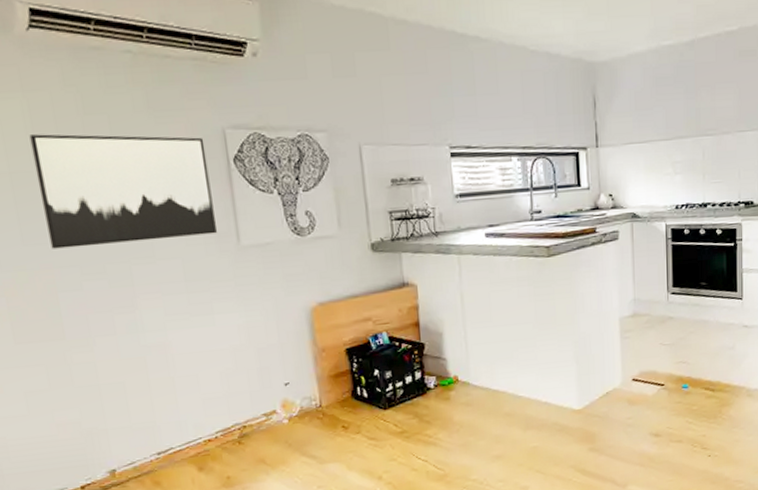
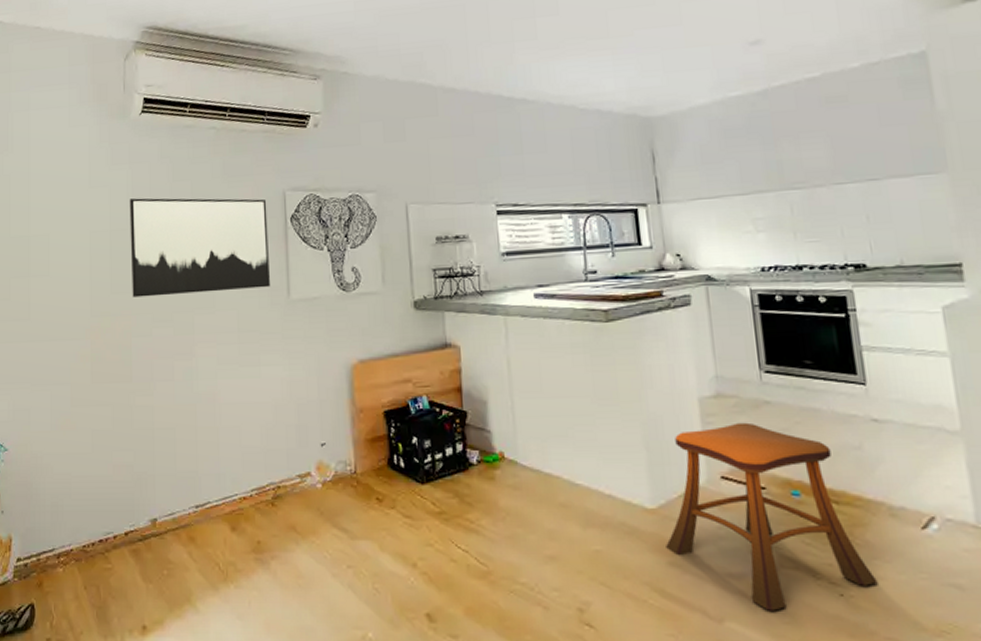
stool: none [588,335,734,474] -> present [666,422,878,611]

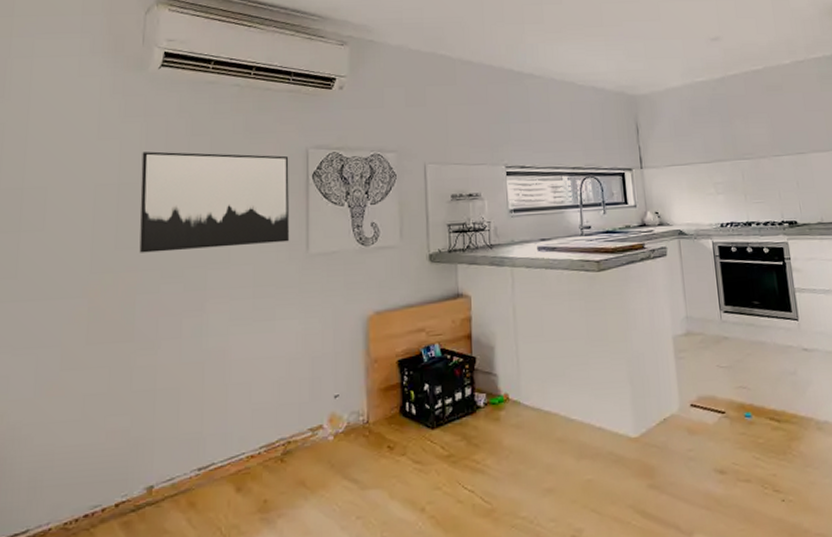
stool: present [666,422,878,611] -> none [646,356,809,521]

